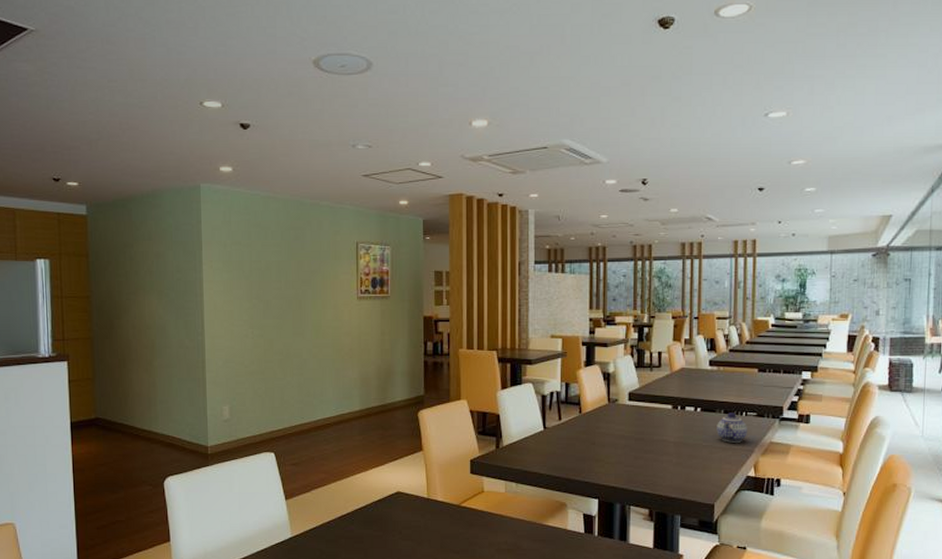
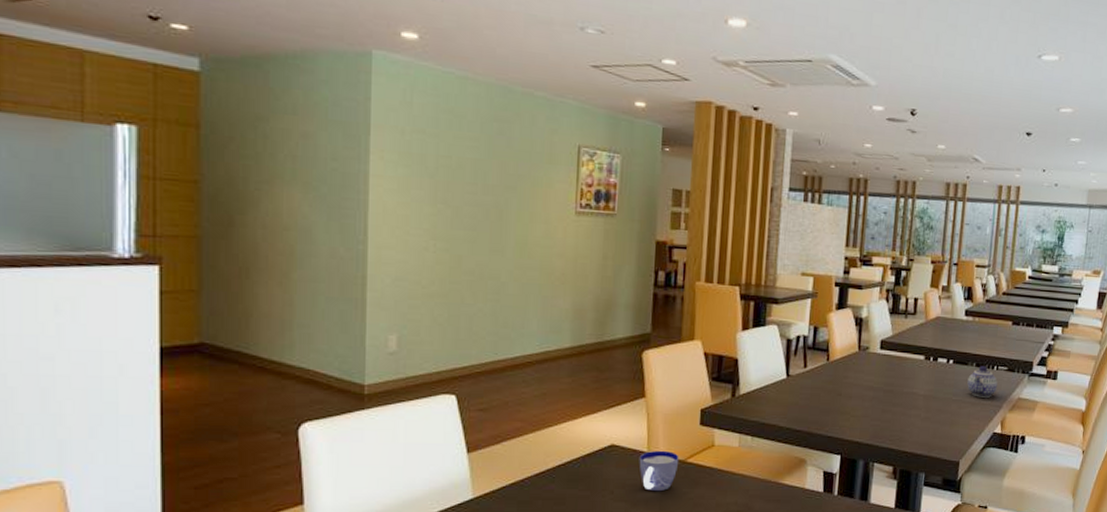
cup: none [421,496,454,532] -> present [639,450,679,492]

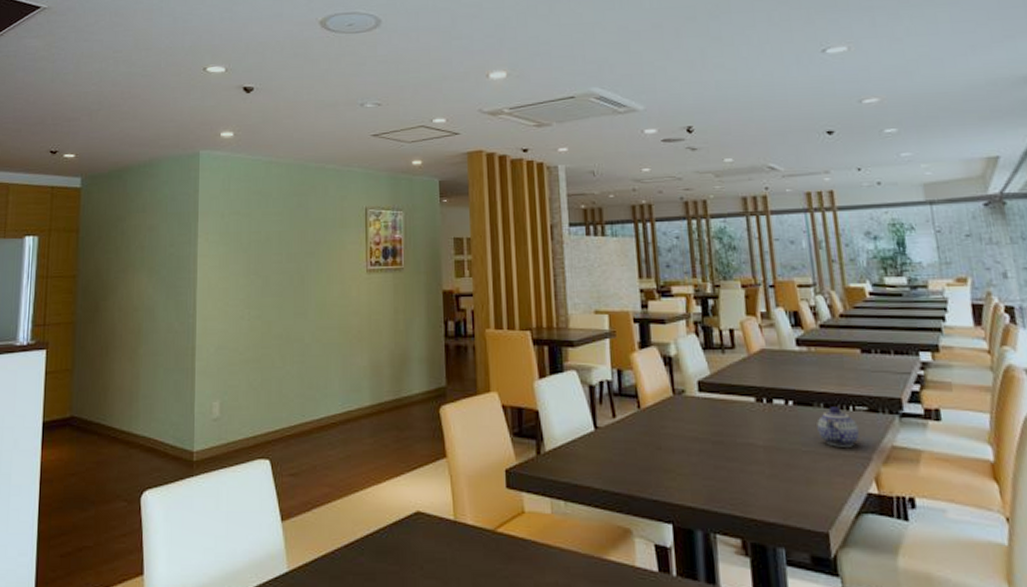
cup: present [639,450,679,492] -> none [446,518,489,568]

